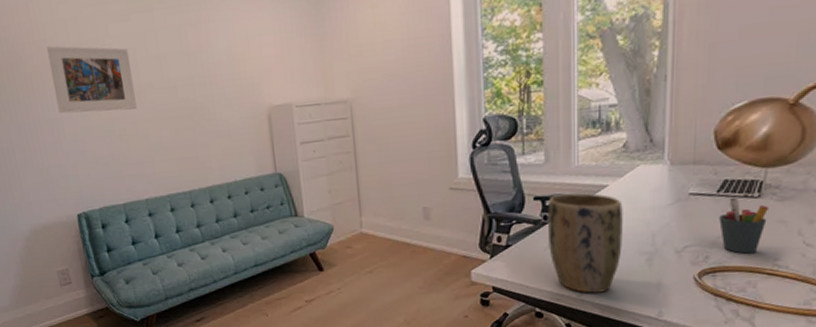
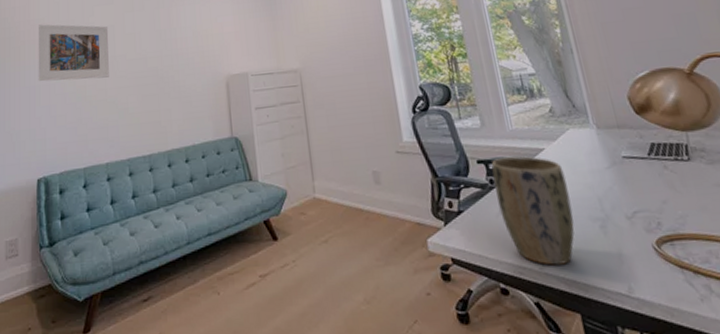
pen holder: present [719,197,768,254] -> none [658,160,707,220]

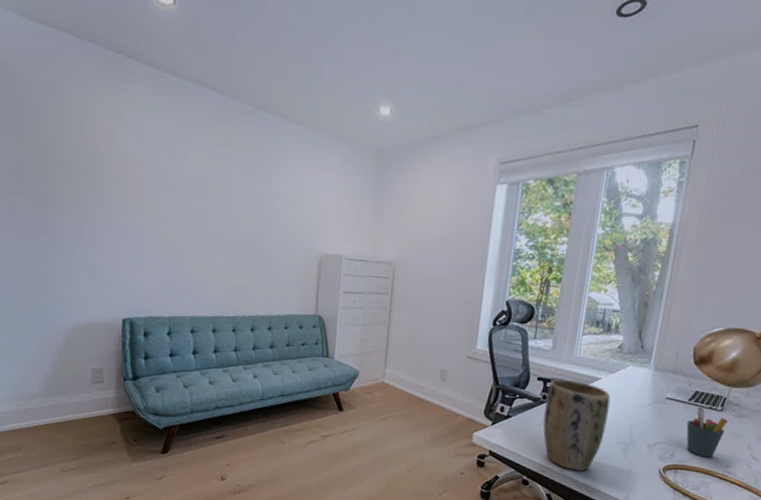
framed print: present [38,24,109,82] -> none [124,159,203,232]
pen holder: none [658,160,707,220] -> present [686,407,727,458]

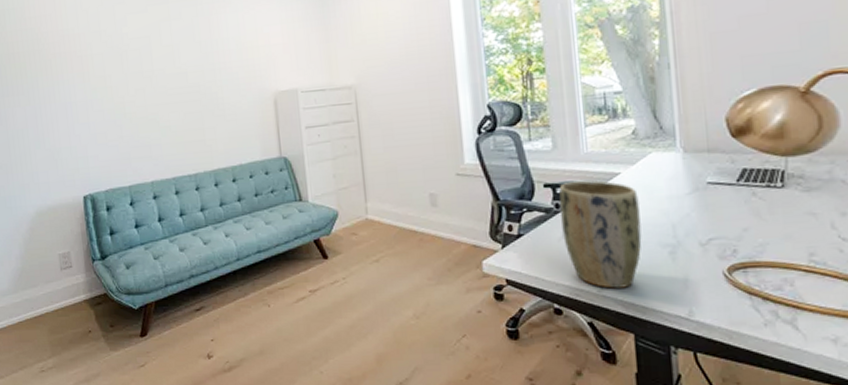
pen holder: present [686,407,727,458] -> none [743,187,795,248]

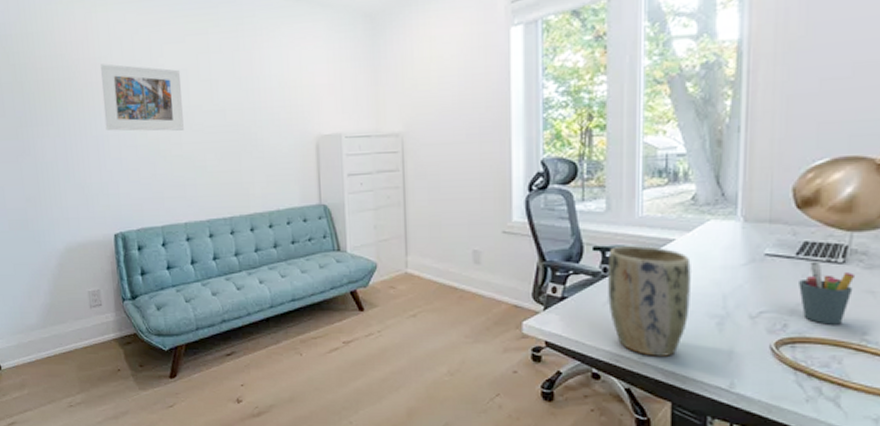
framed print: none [68,35,148,98] -> present [101,64,184,131]
pen holder: none [743,187,795,248] -> present [799,261,854,325]

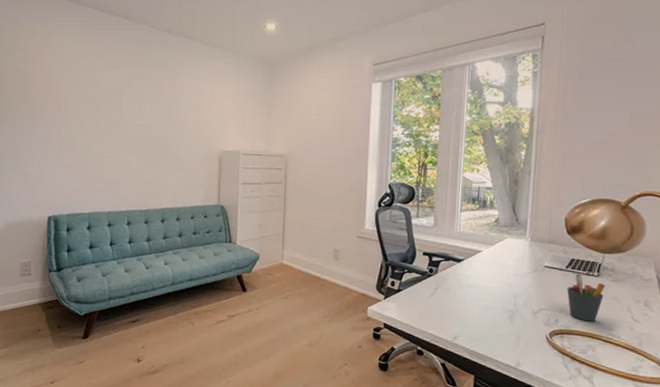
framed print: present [101,64,184,131] -> none [50,79,117,138]
plant pot: present [608,246,691,356] -> none [432,253,493,340]

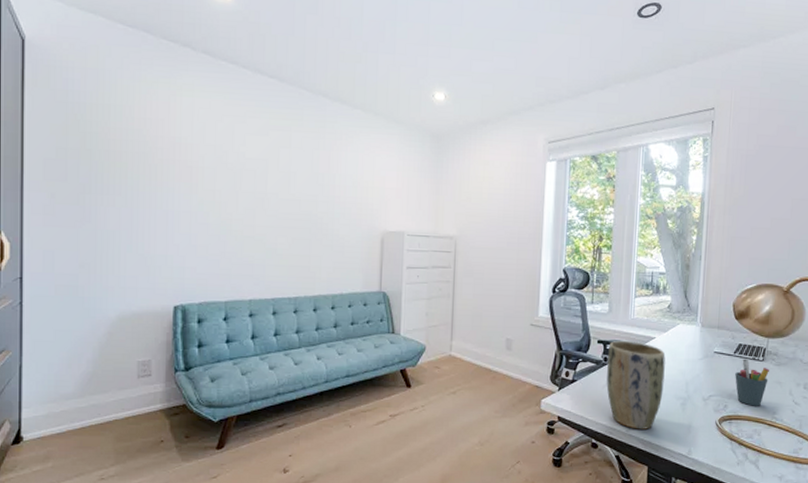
plant pot: none [432,253,493,340] -> present [606,341,666,429]

